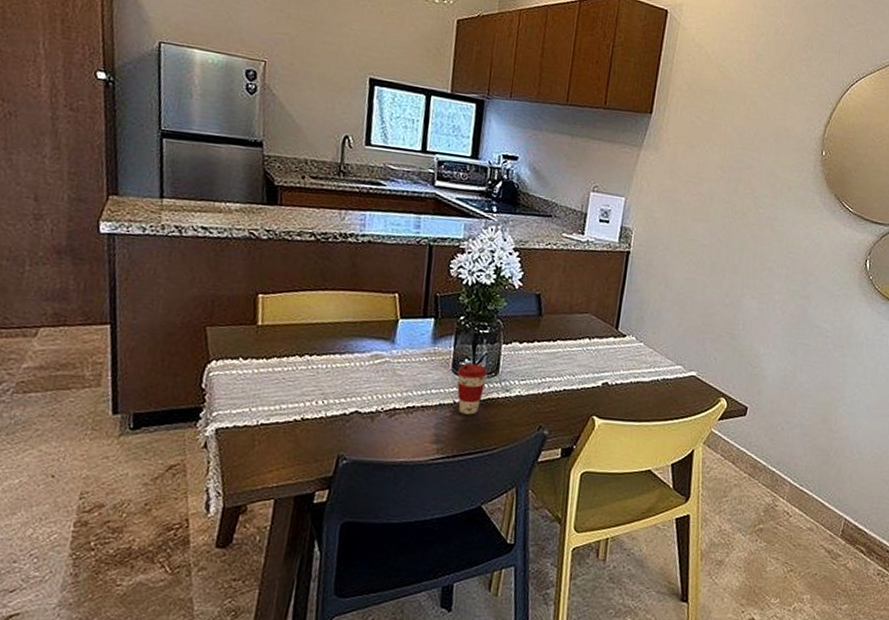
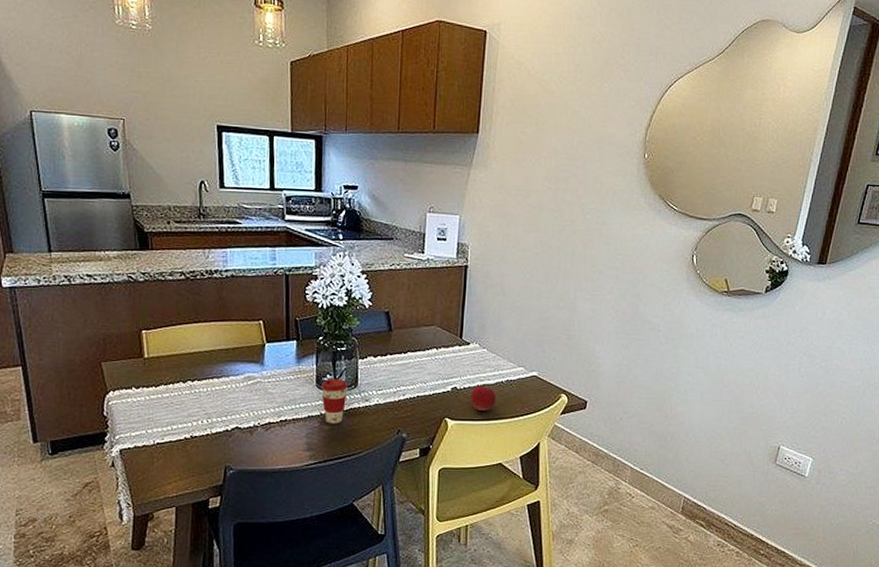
apple: none [622,382,650,411] -> present [470,385,496,411]

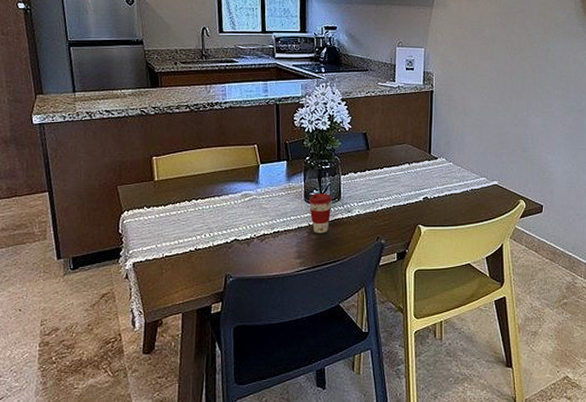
apple: present [470,385,496,411] -> none [440,195,462,217]

